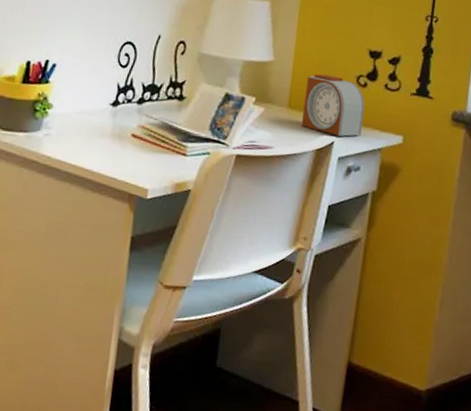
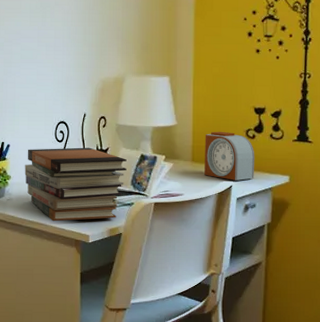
book stack: none [71,72,207,170] -> present [24,147,127,222]

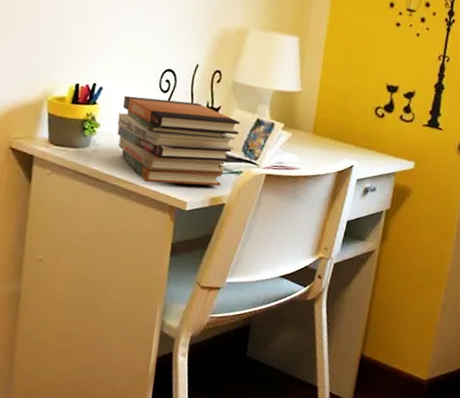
alarm clock: present [204,131,255,181] -> none [325,104,382,161]

